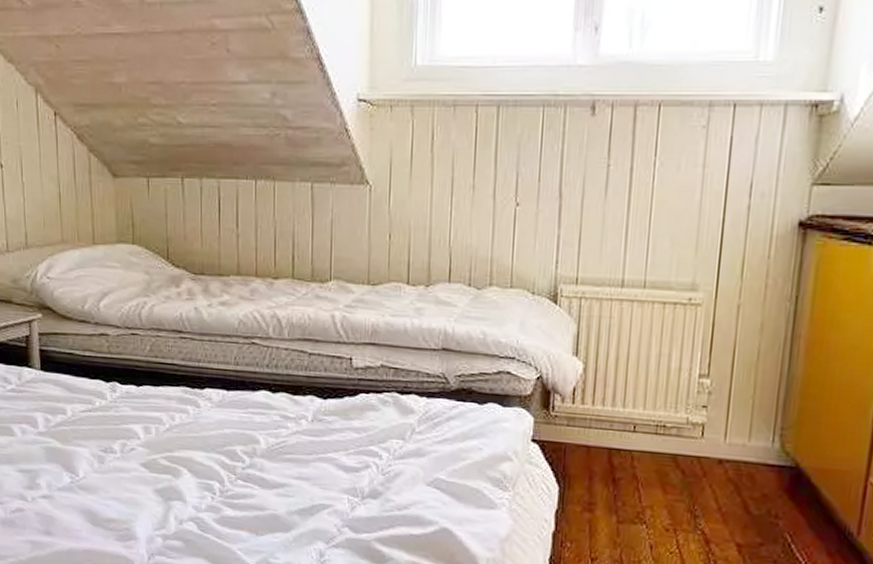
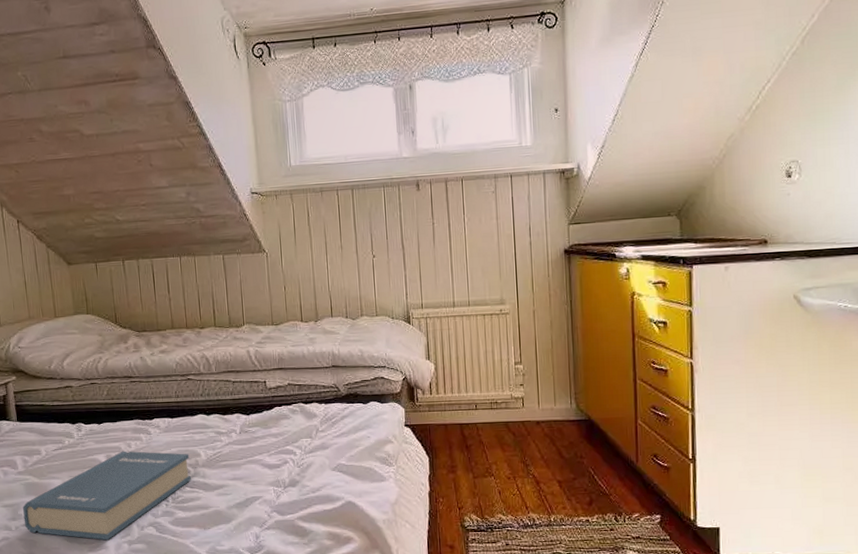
hardback book: none [41,423,246,531] -> present [23,451,191,541]

